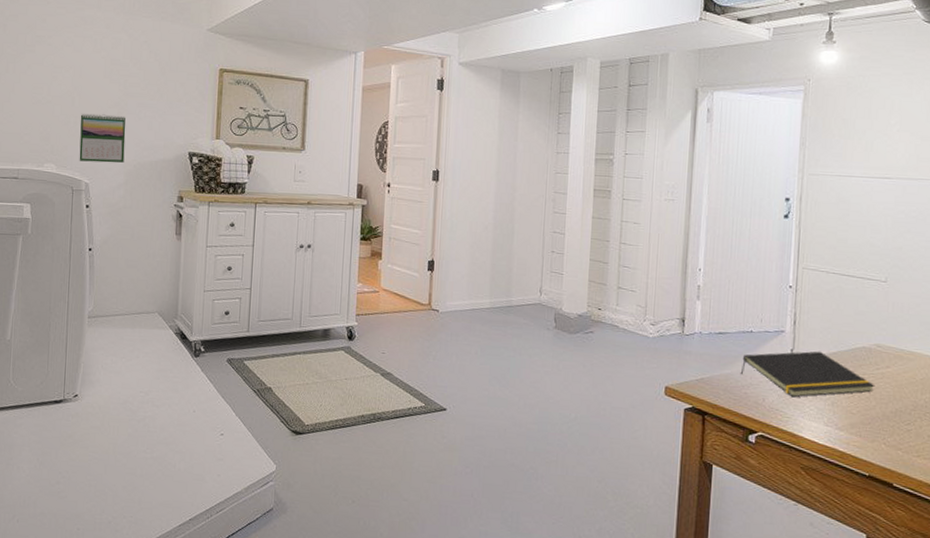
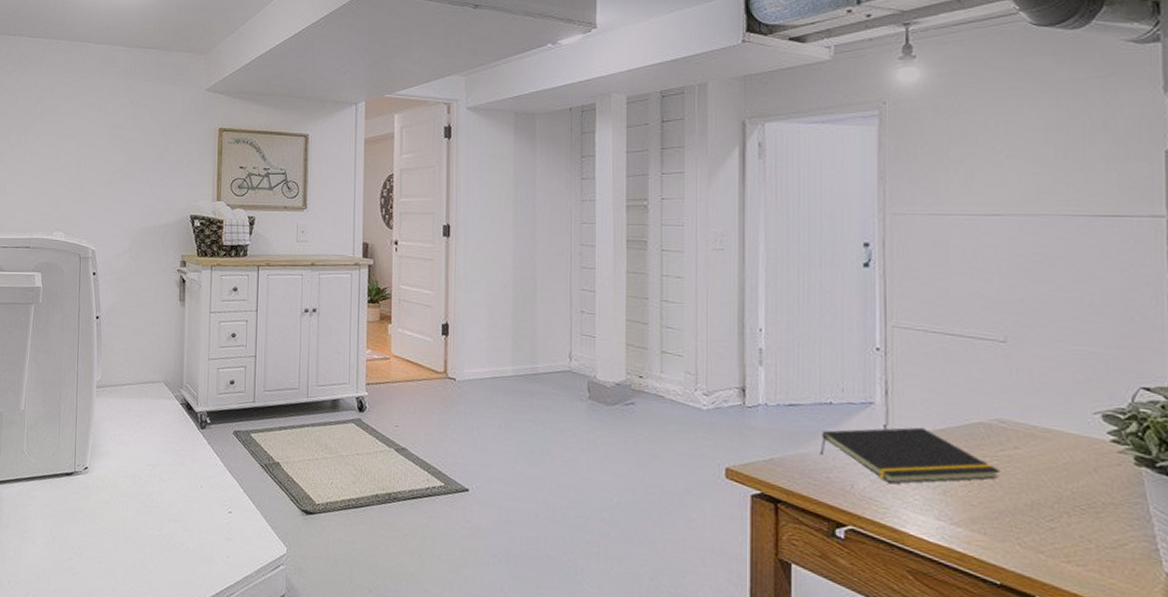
calendar: present [79,113,126,163] -> none [86,180,130,229]

